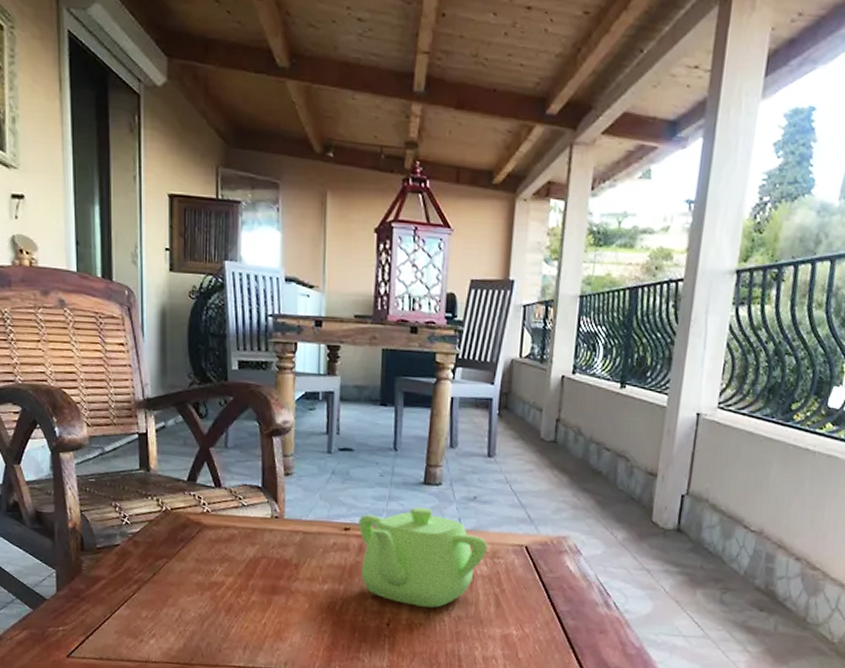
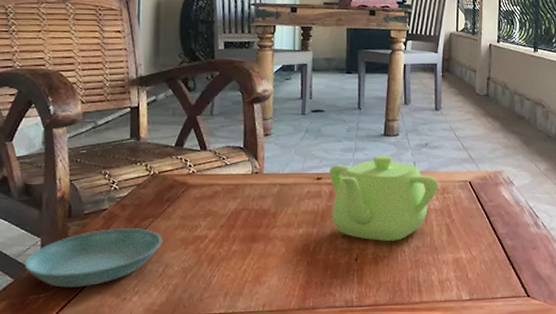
saucer: none [41,566,178,625] -> present [24,227,163,288]

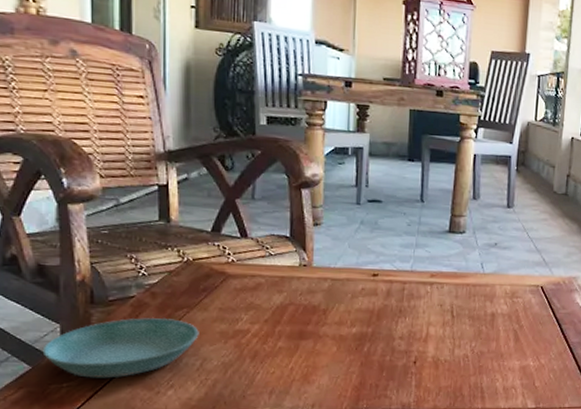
teapot: present [329,155,438,242] -> none [387,253,507,346]

